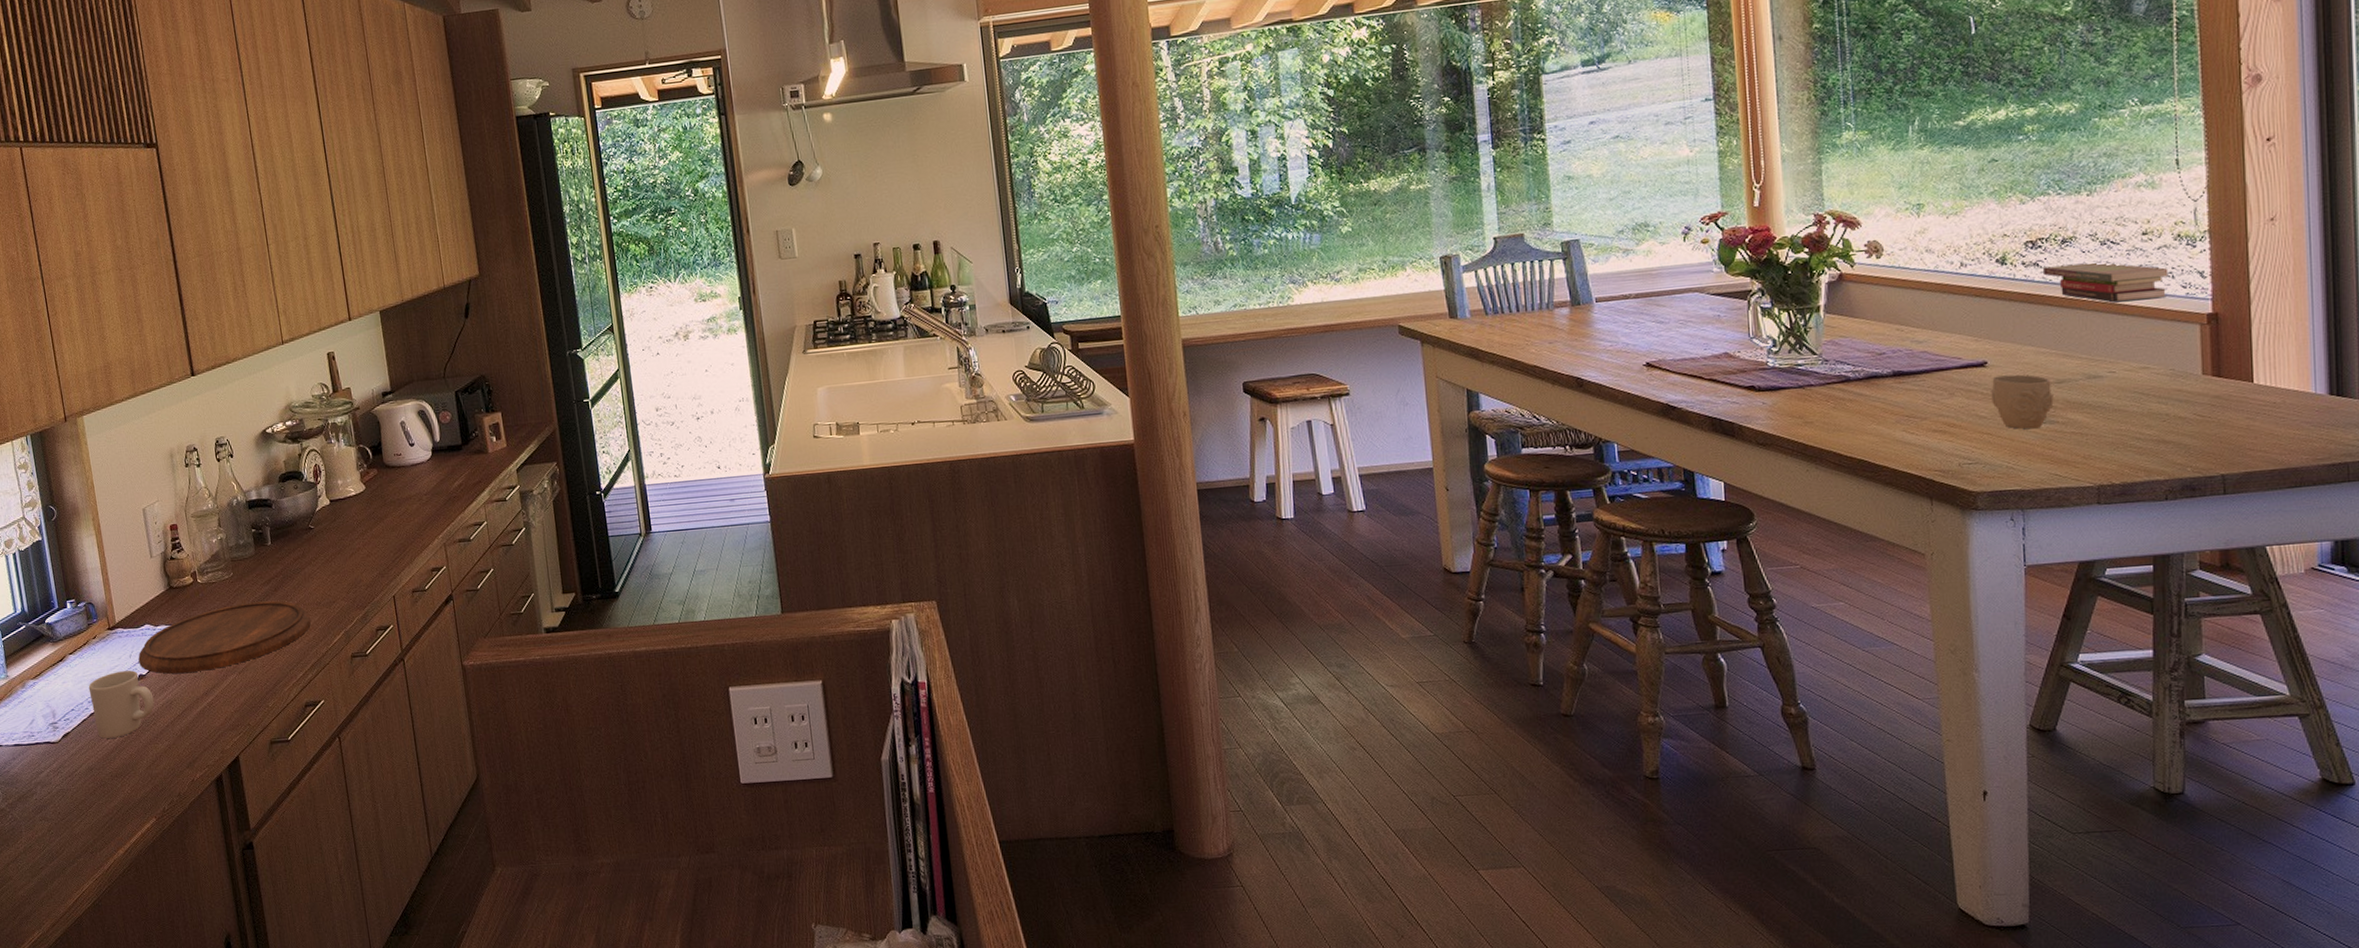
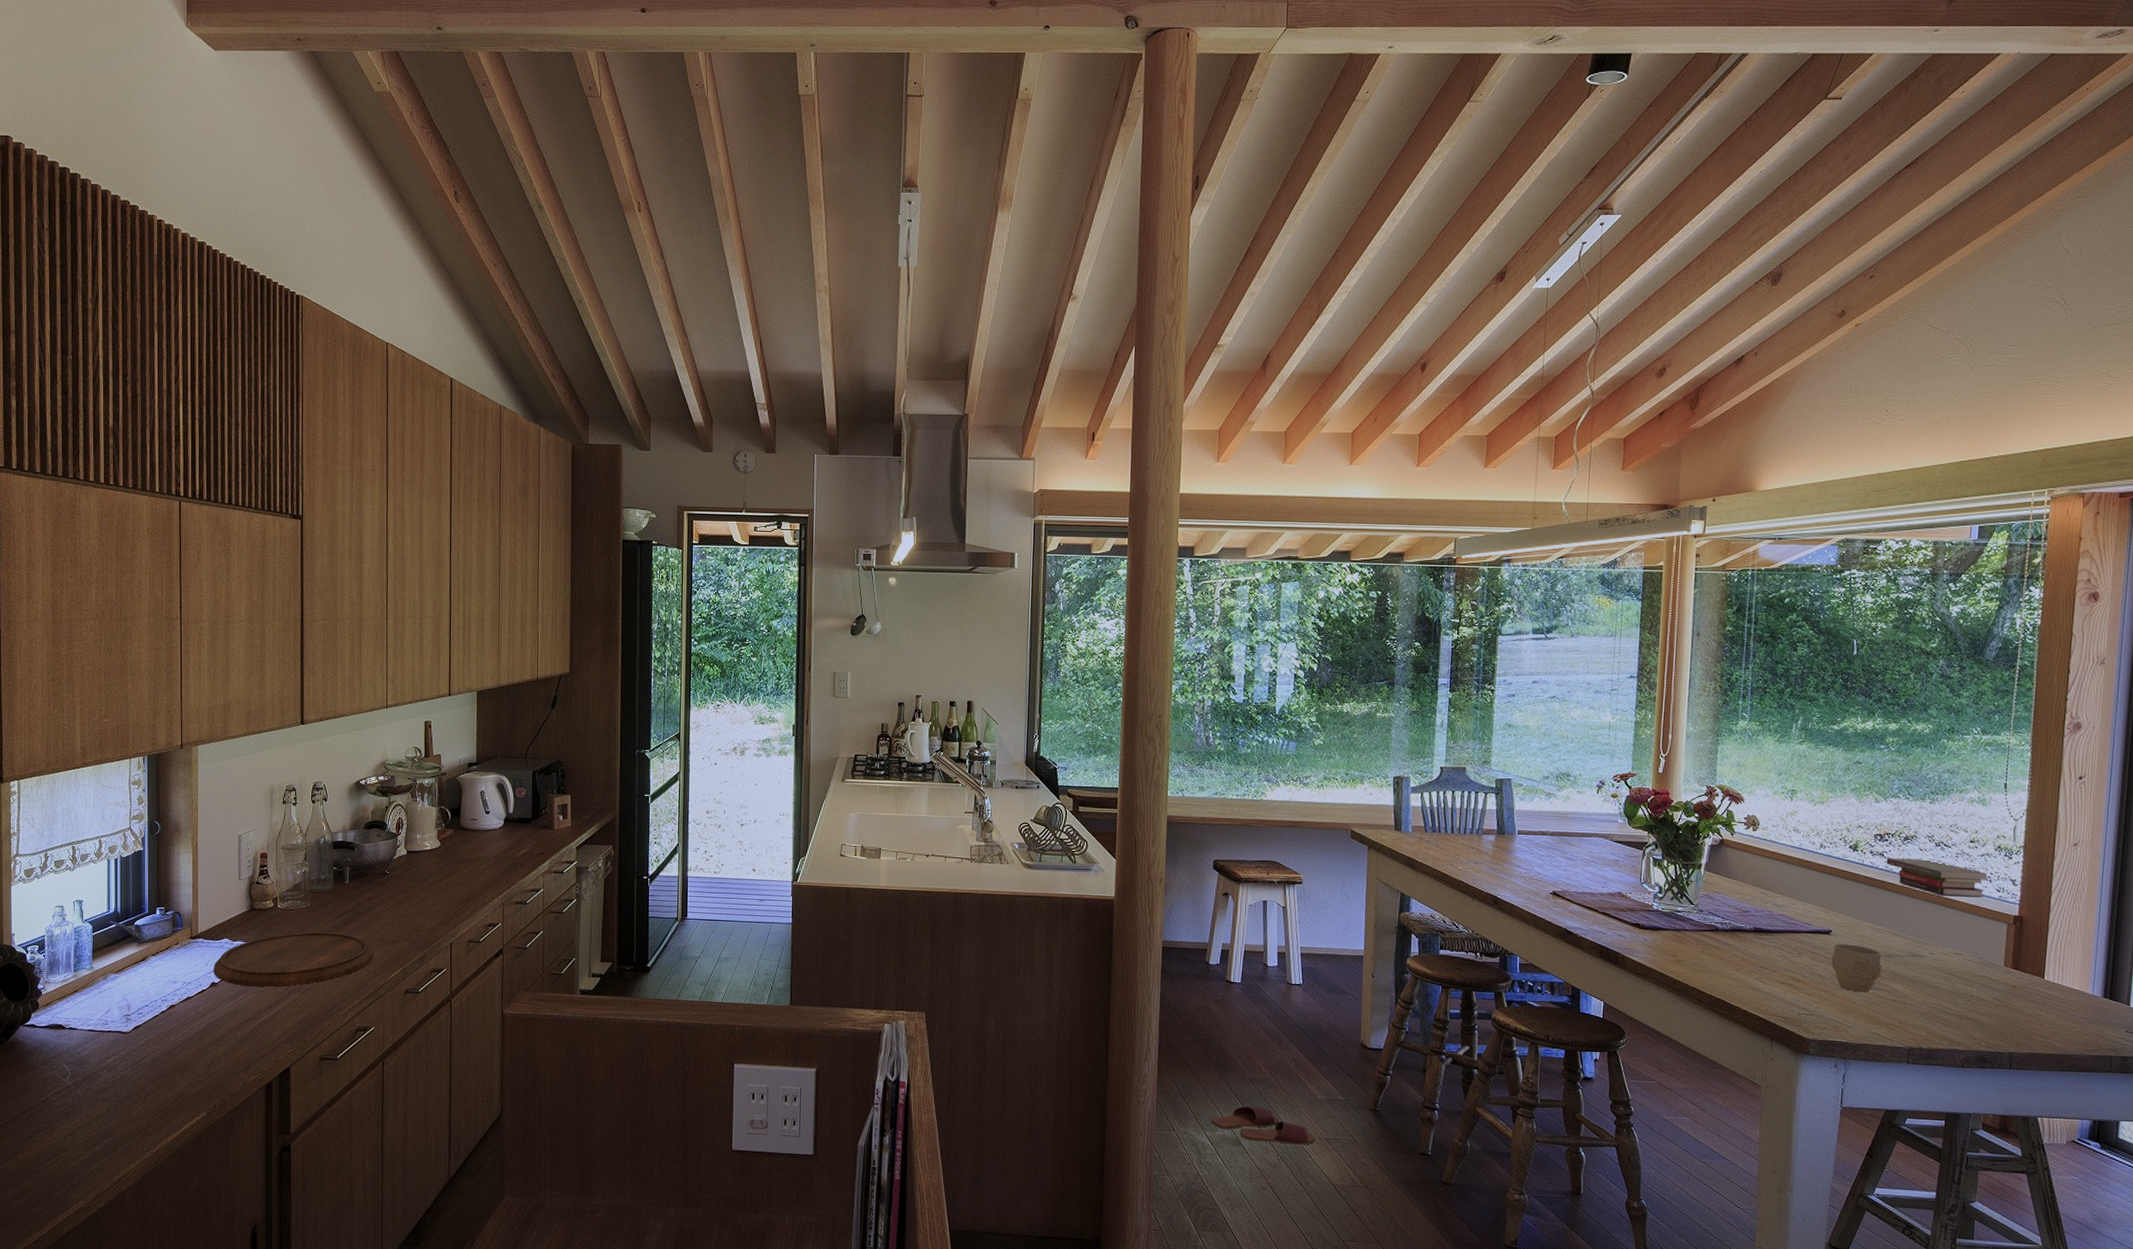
mug: present [88,670,155,739] -> none [164,977,222,1036]
slippers: none [1281,656,1405,696] -> present [1211,1106,1315,1145]

